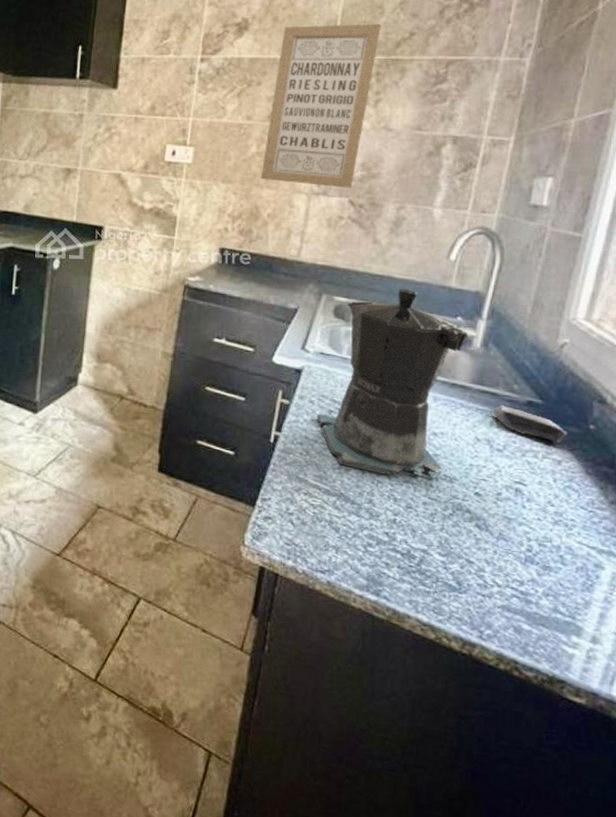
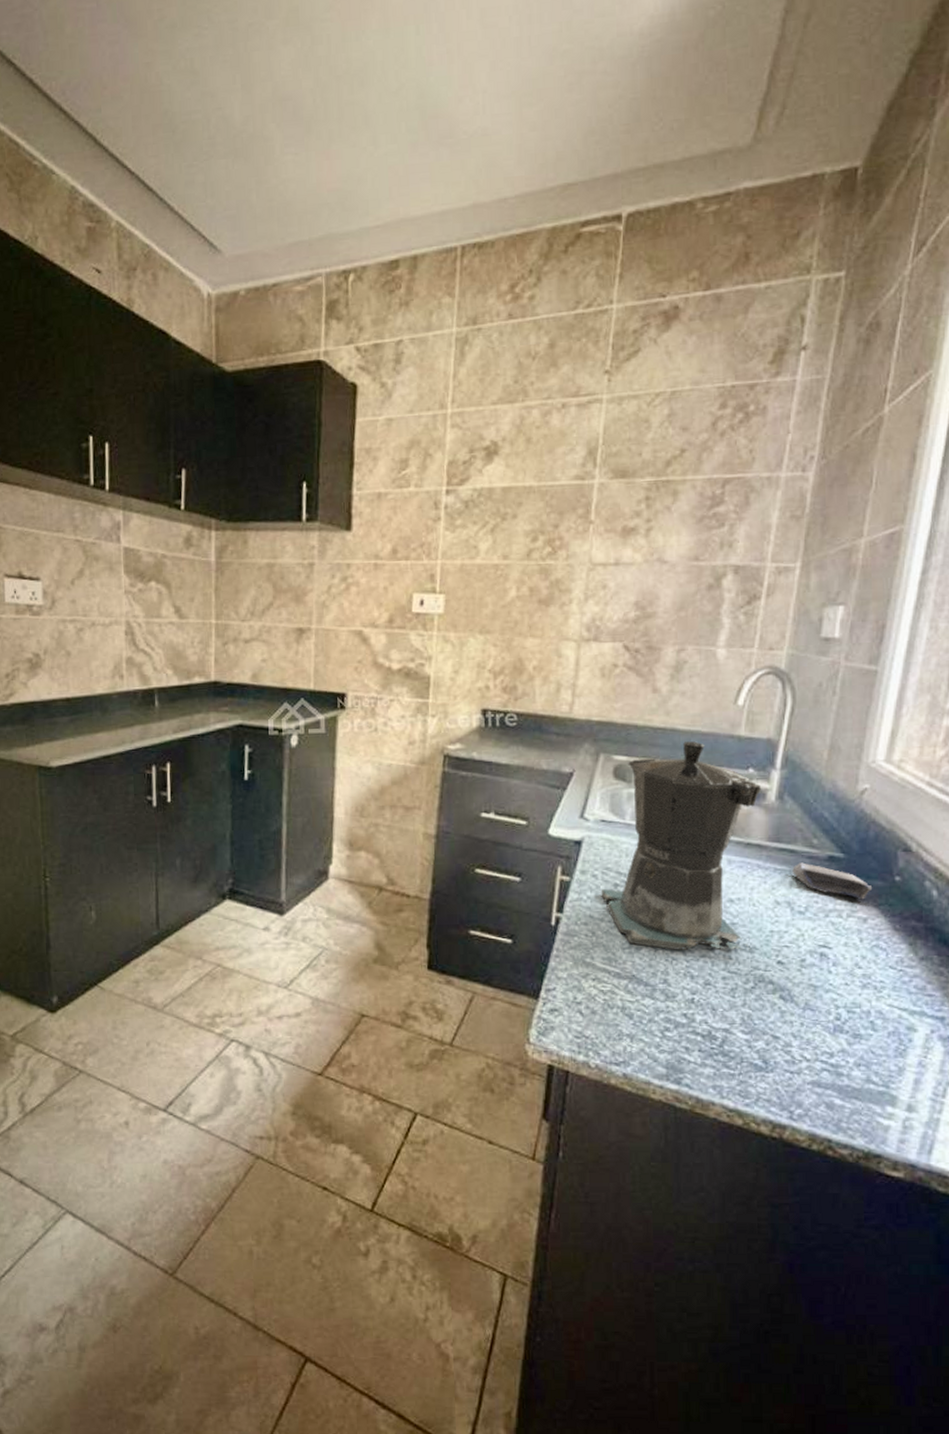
wall art: present [261,23,381,188] -> none [523,440,648,632]

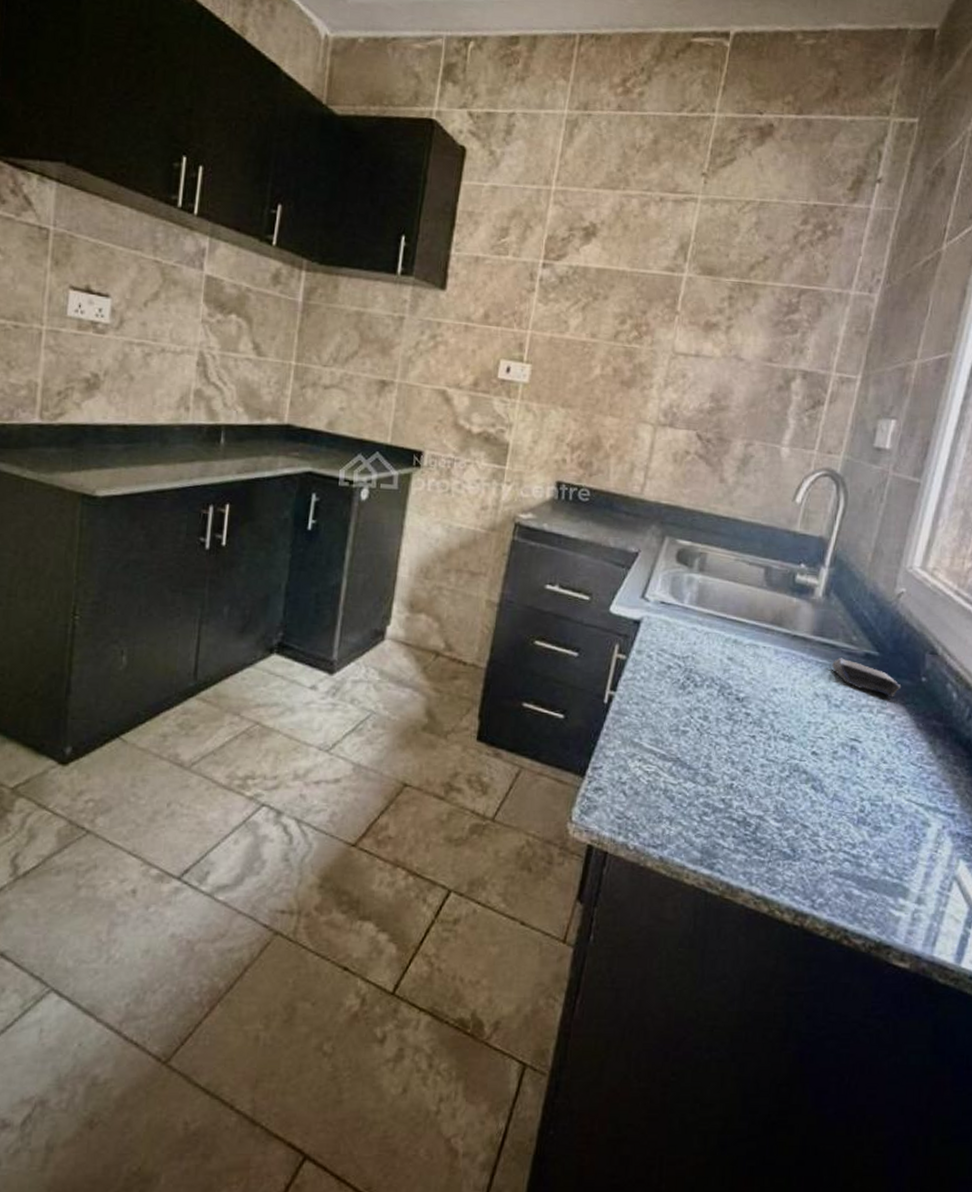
coffee maker: present [601,741,762,950] -> none [654,532,811,739]

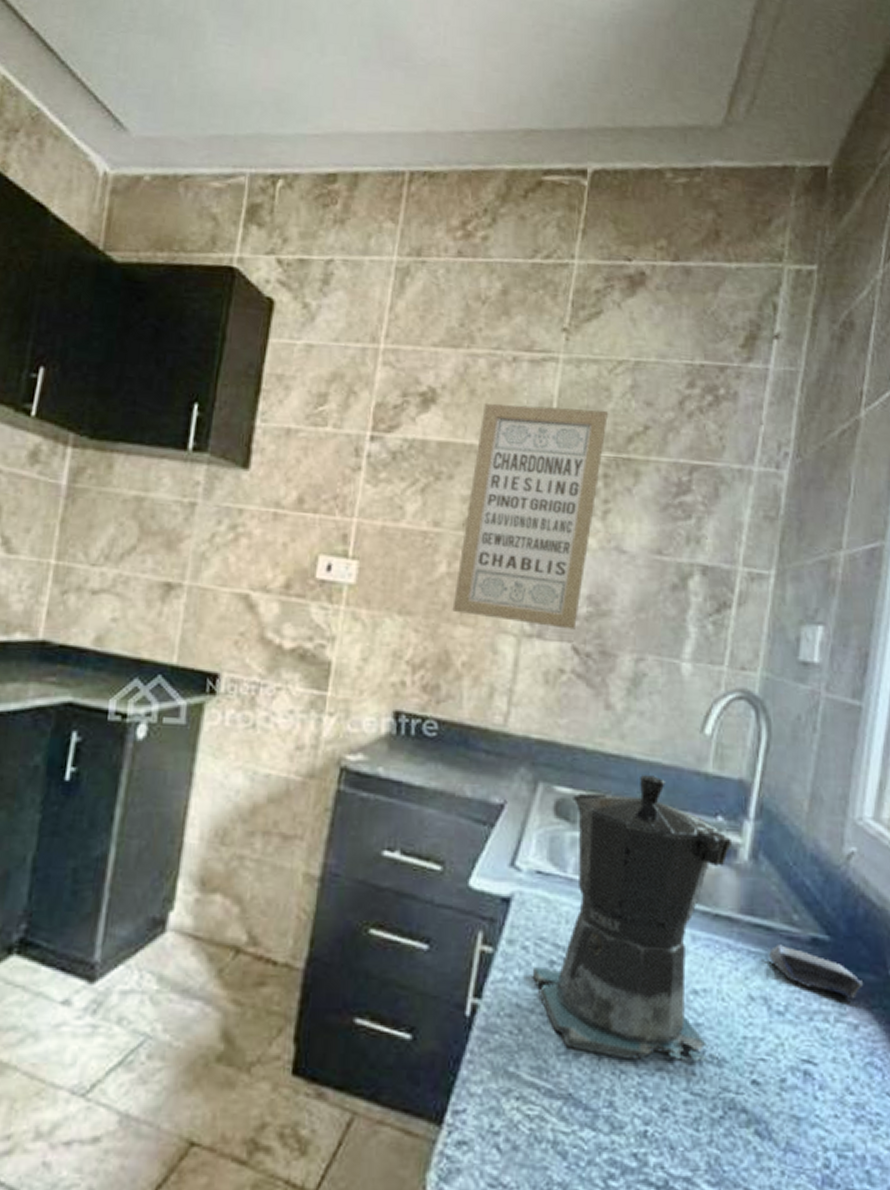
wall art: none [604,236,735,421] -> present [452,403,608,630]
coffee maker: none [654,532,811,739] -> present [532,775,733,1063]

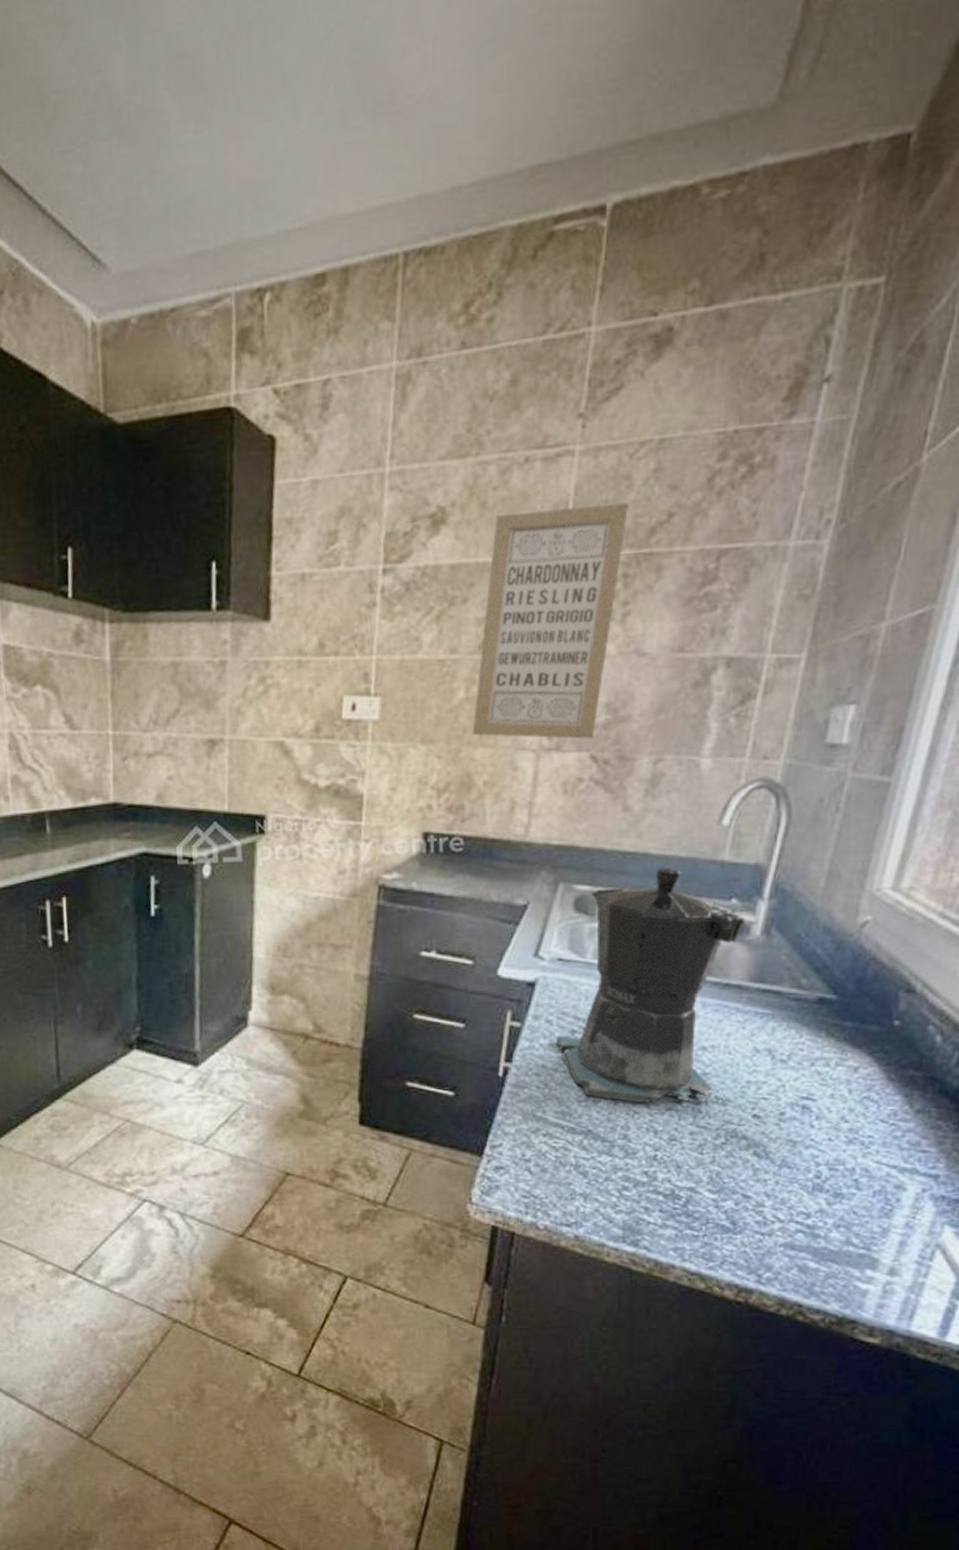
sponge: present [769,944,864,999] -> none [776,1005,868,1047]

